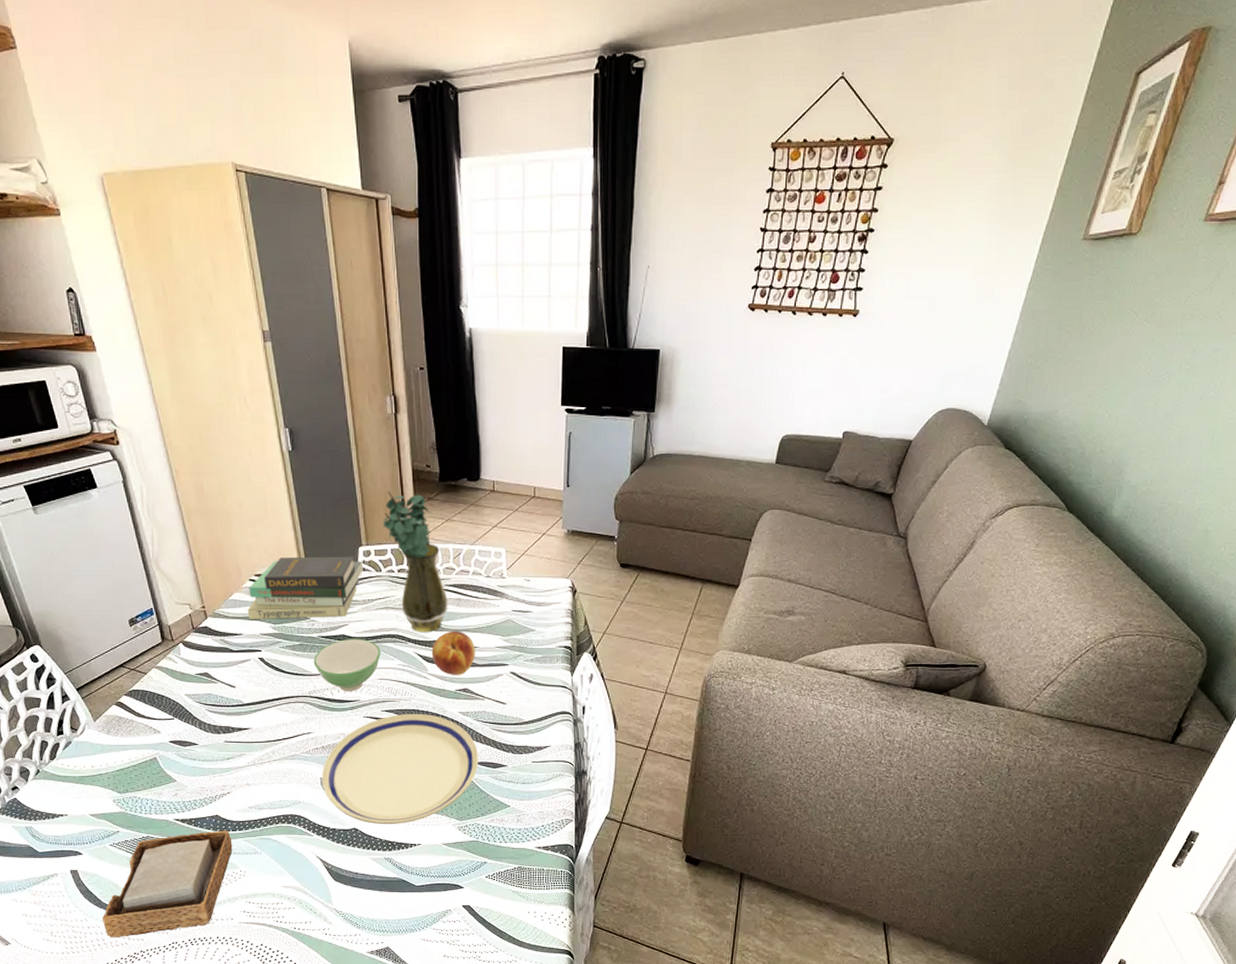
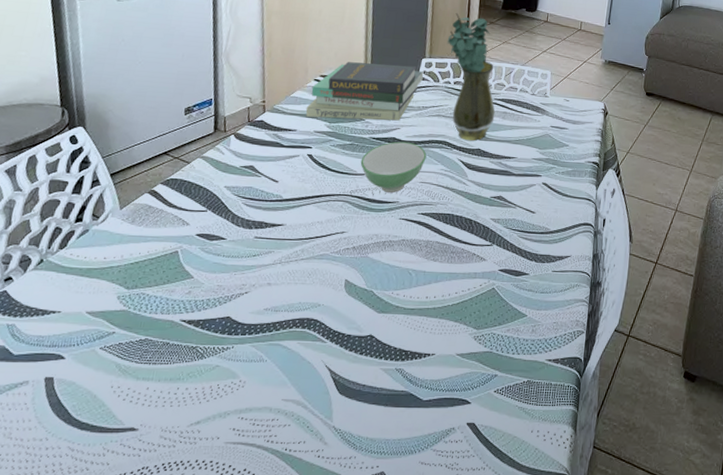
napkin holder: present [102,830,233,938] -> none [66,334,239,462]
plate: present [321,713,479,825] -> none [346,217,504,333]
fruit: present [431,630,476,675] -> none [473,141,514,183]

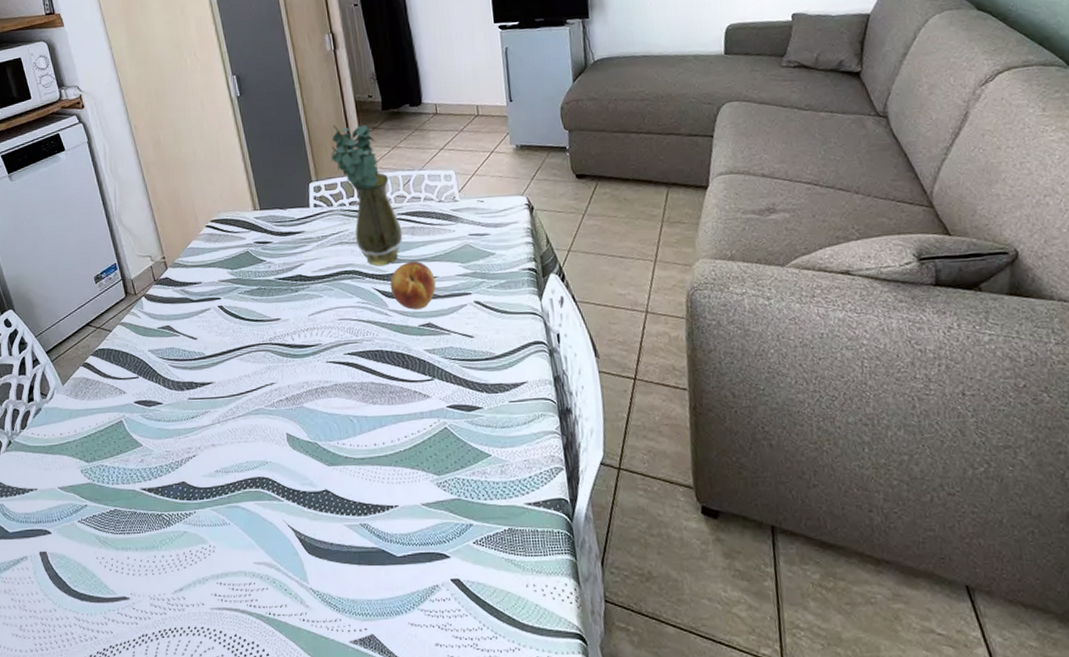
books: present [306,62,424,121] -> none [205,193,315,267]
bowl: present [360,141,427,194] -> none [272,277,339,336]
fruit: none [473,141,514,183] -> present [390,260,436,310]

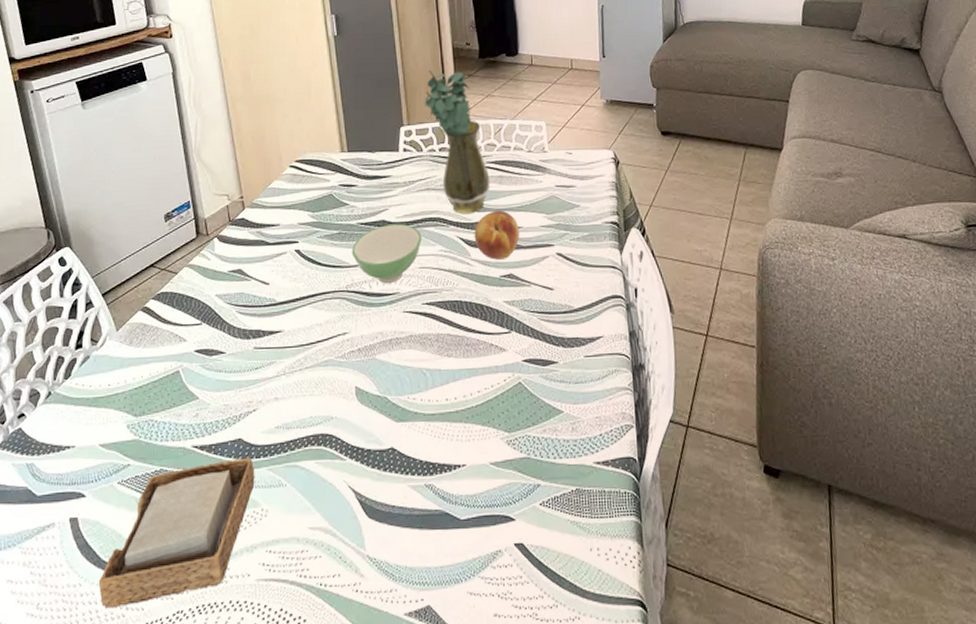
napkin holder: none [70,499,201,631] -> present [98,457,255,609]
bowl: none [272,277,339,336] -> present [352,223,422,284]

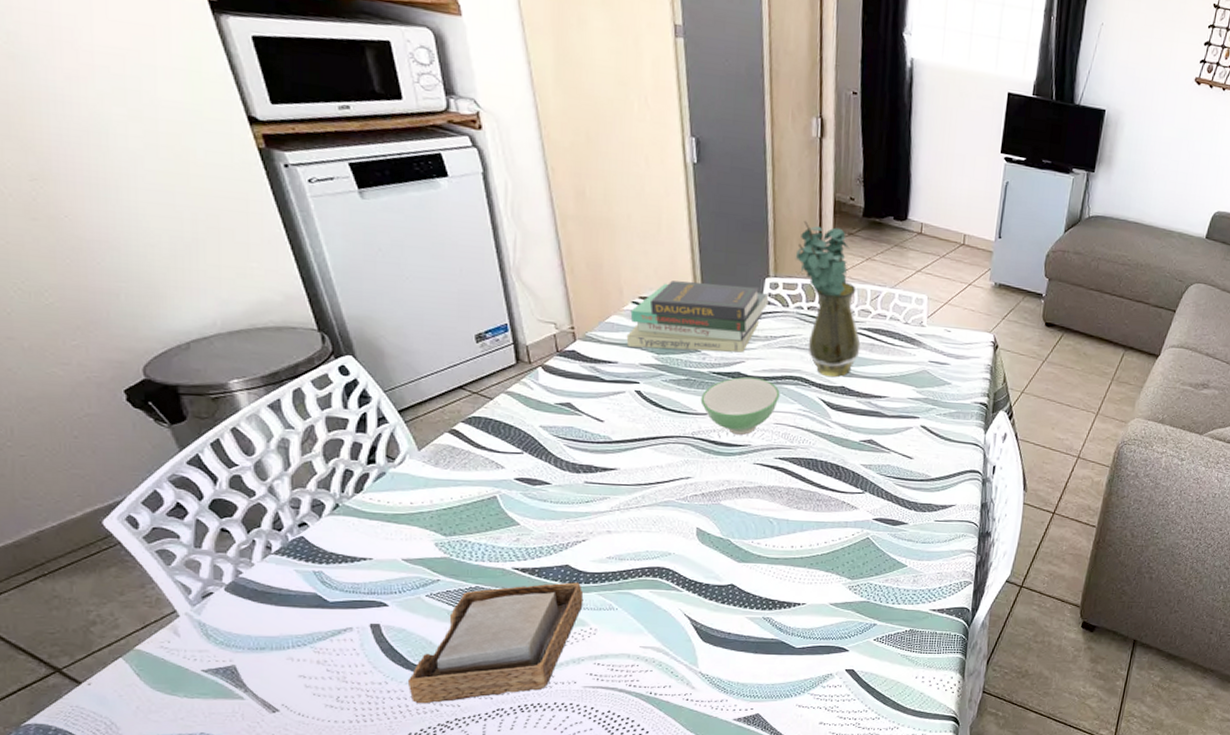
books: none [286,137,405,208] -> present [626,280,769,353]
fruit: present [474,210,520,260] -> none [836,377,886,425]

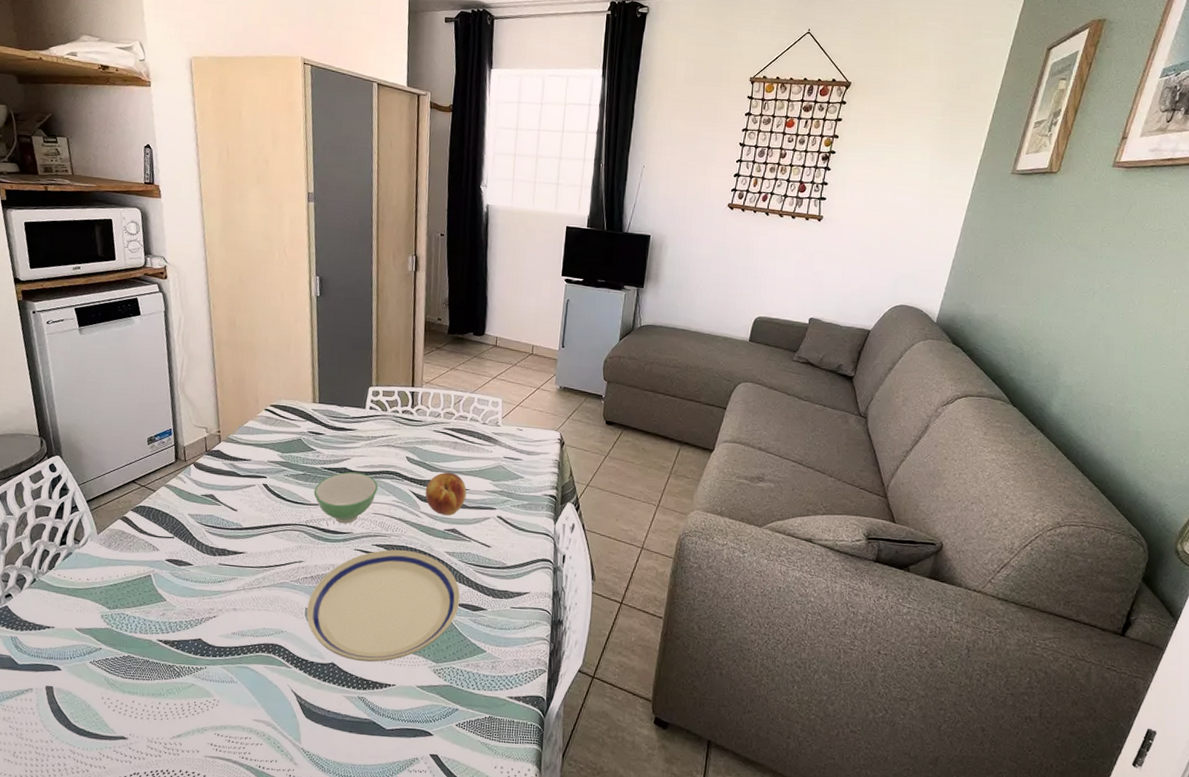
napkin holder: present [407,582,584,704] -> none [67,655,211,764]
books: present [626,280,769,353] -> none [259,391,371,451]
plate: none [698,462,879,582] -> present [306,549,461,663]
vase: present [795,221,861,378] -> none [393,338,446,472]
fruit: none [836,377,886,425] -> present [425,472,467,516]

